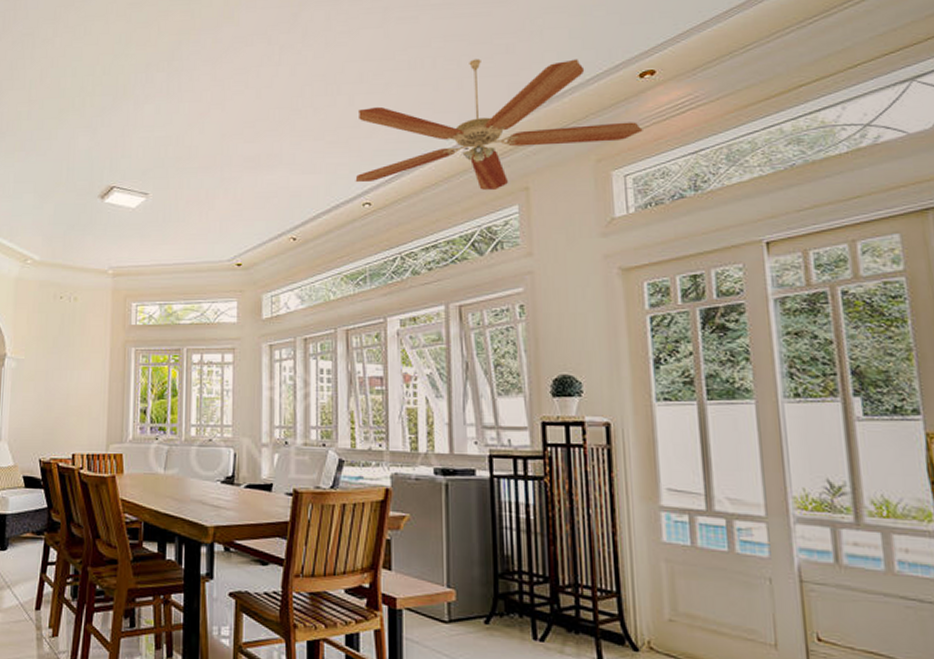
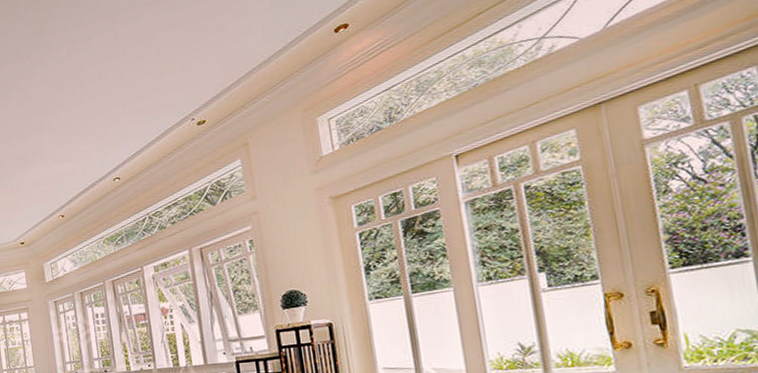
ceiling fan: present [355,58,643,190] -> none [100,26,341,162]

